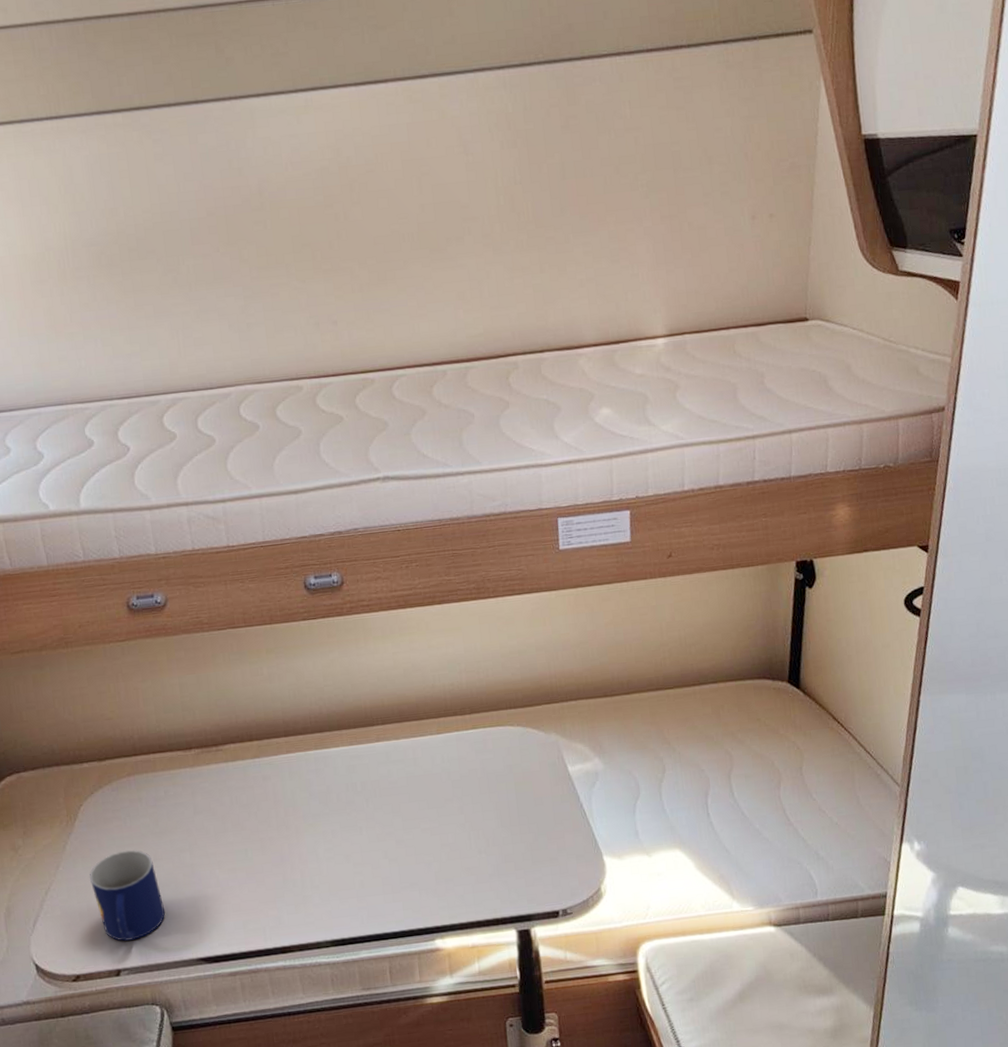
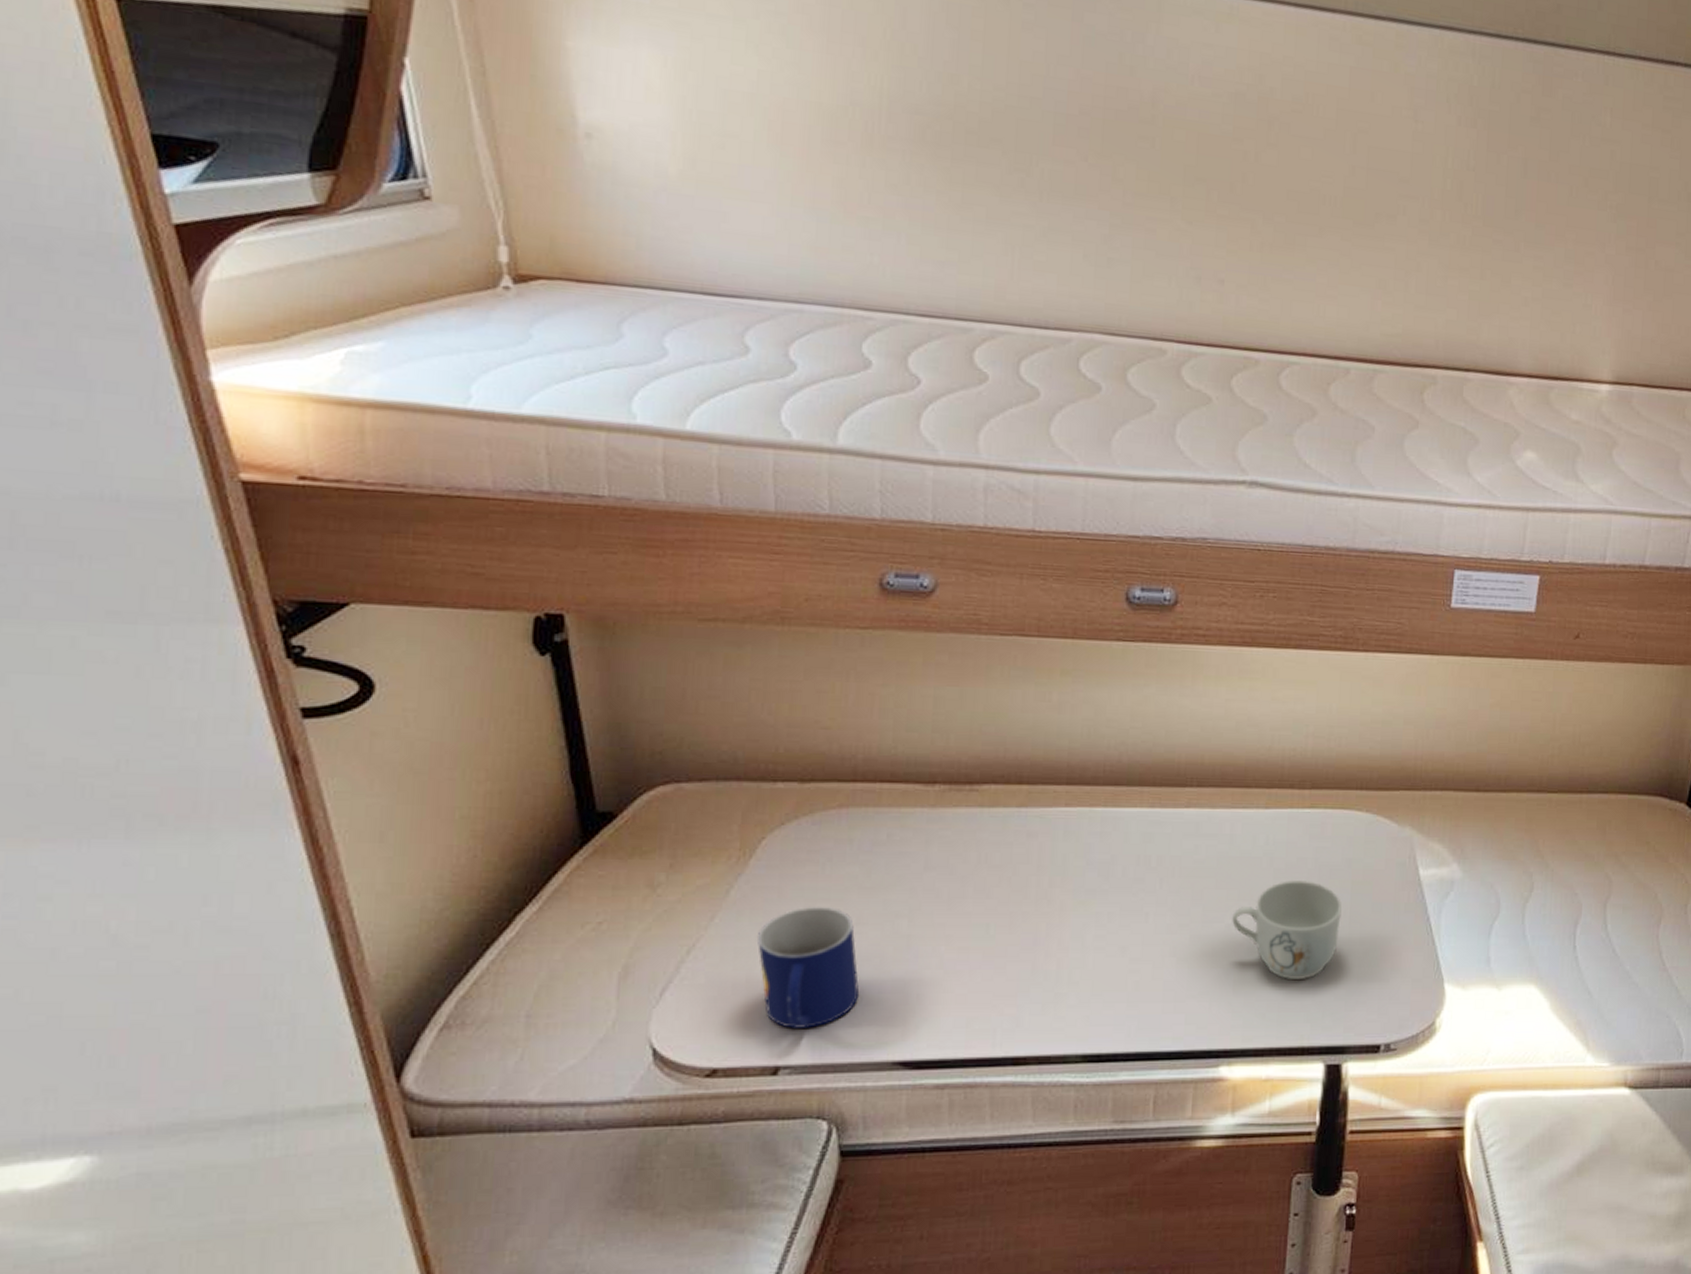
mug: none [425,787,512,867] -> present [1232,879,1342,979]

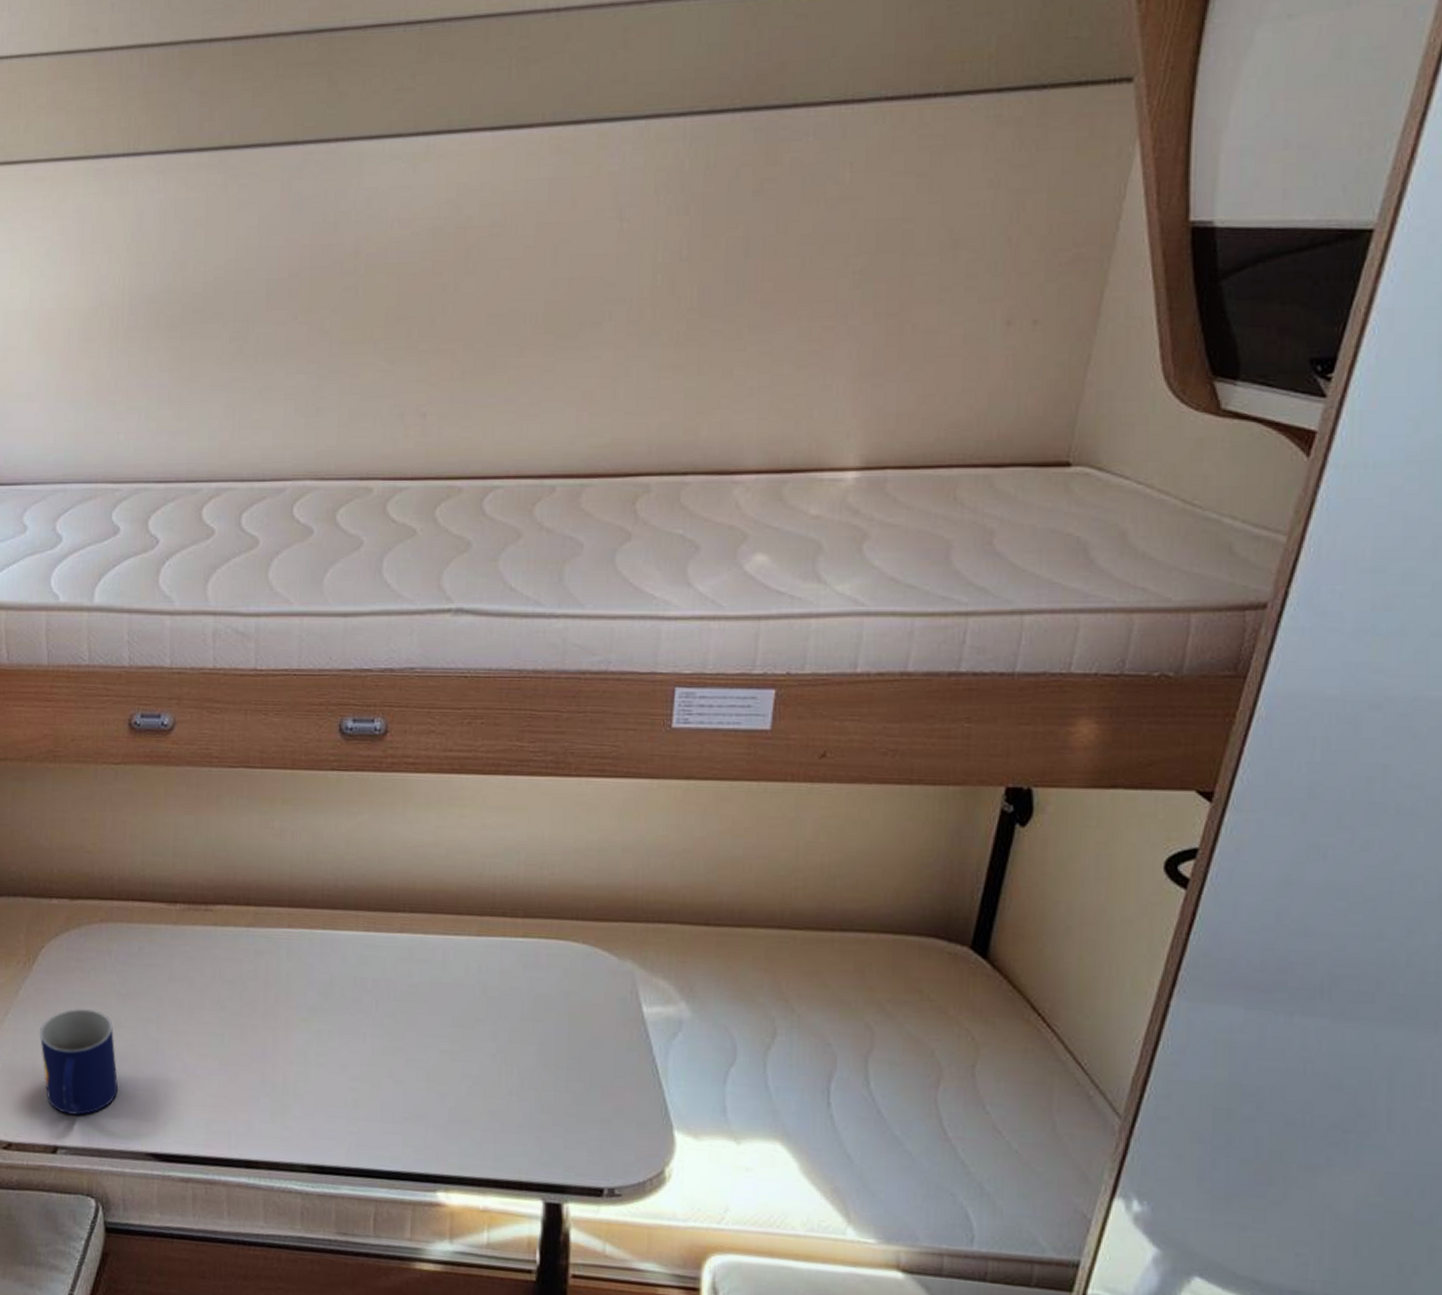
mug: present [1232,879,1342,979] -> none [446,1009,559,1112]

